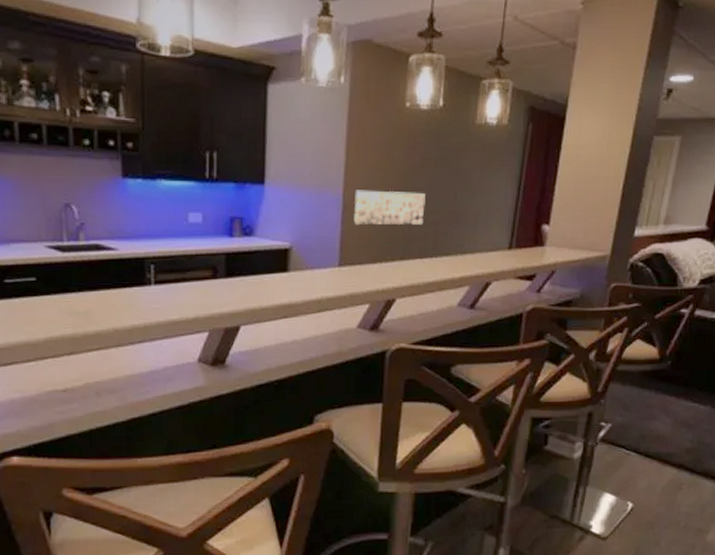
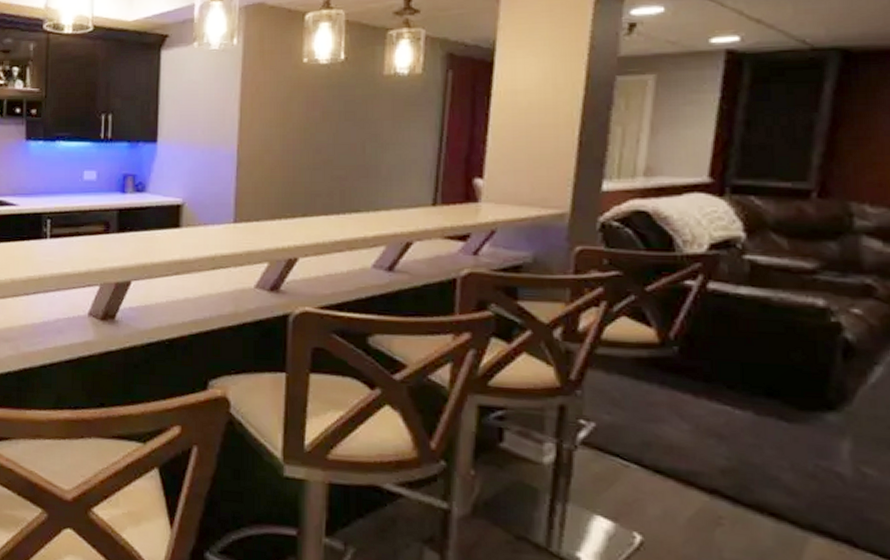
wall art: present [353,190,426,226] -> none [249,145,329,181]

